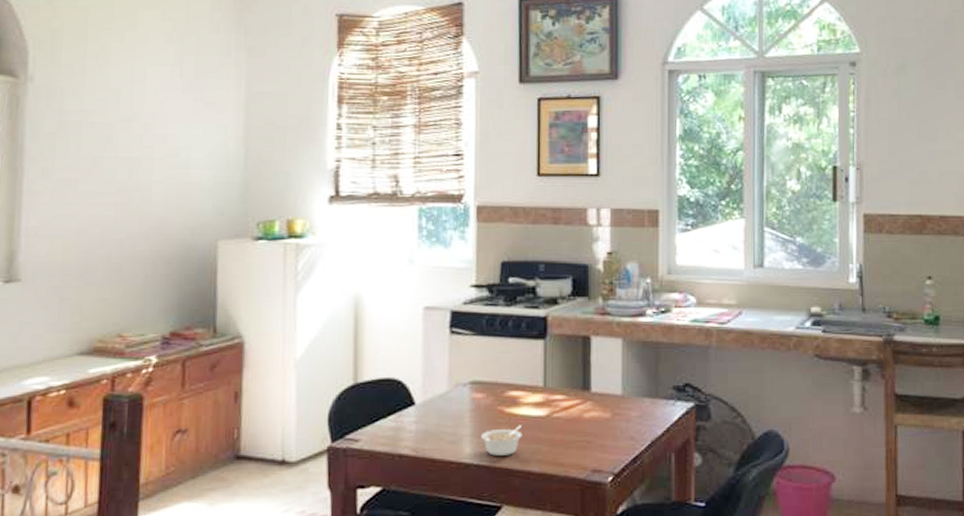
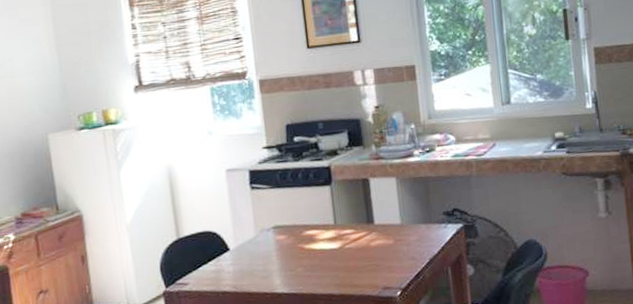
legume: present [480,425,523,456] -> none [287,257,322,285]

